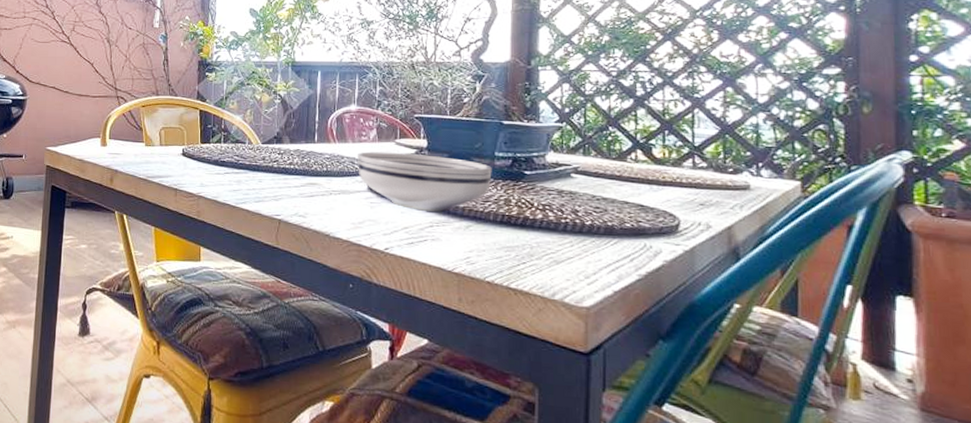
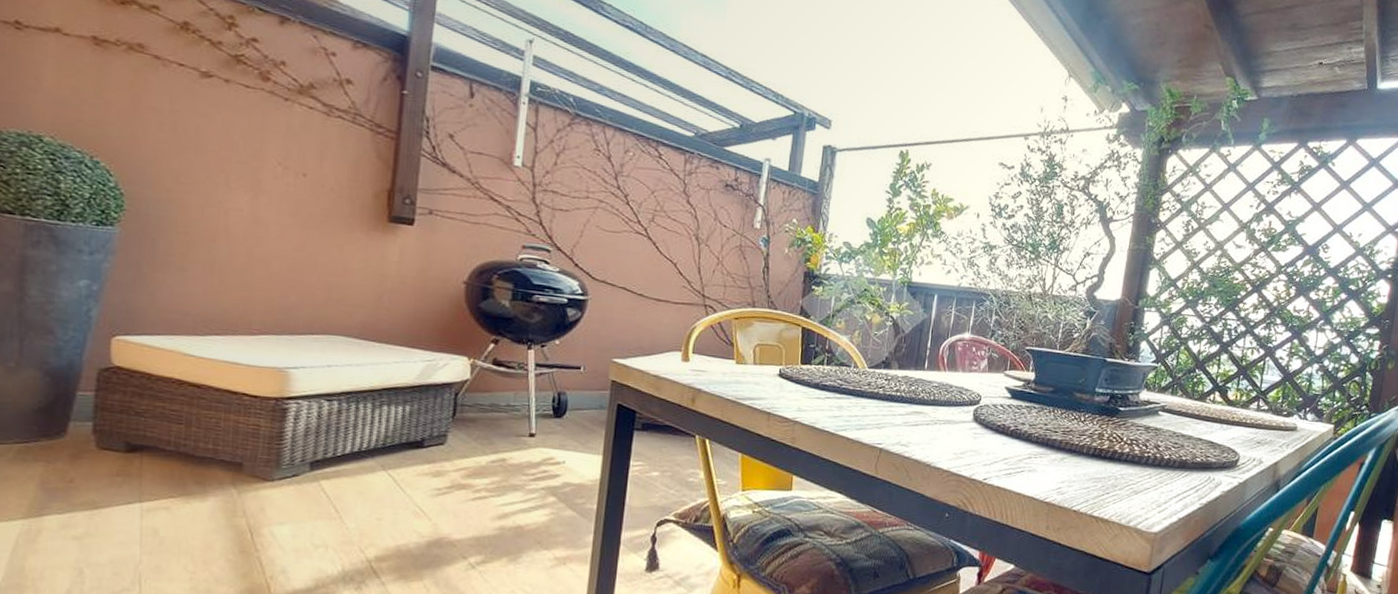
bowl: present [358,151,492,212] -> none [965,382,1091,444]

